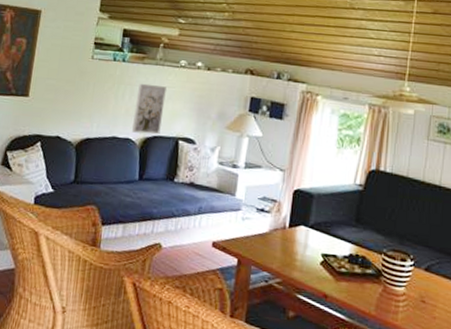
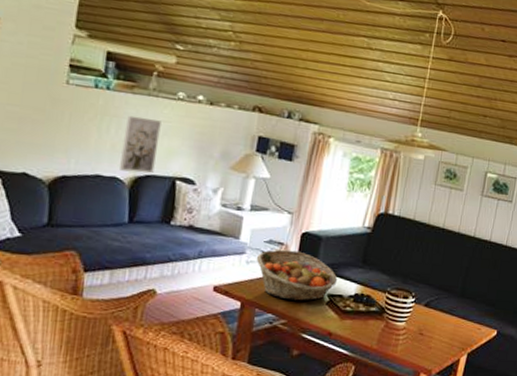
fruit basket: none [251,206,331,260] -> present [256,249,338,301]

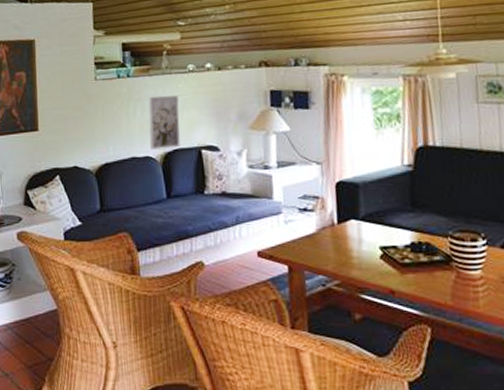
fruit basket: present [256,249,338,301] -> none [293,203,387,258]

